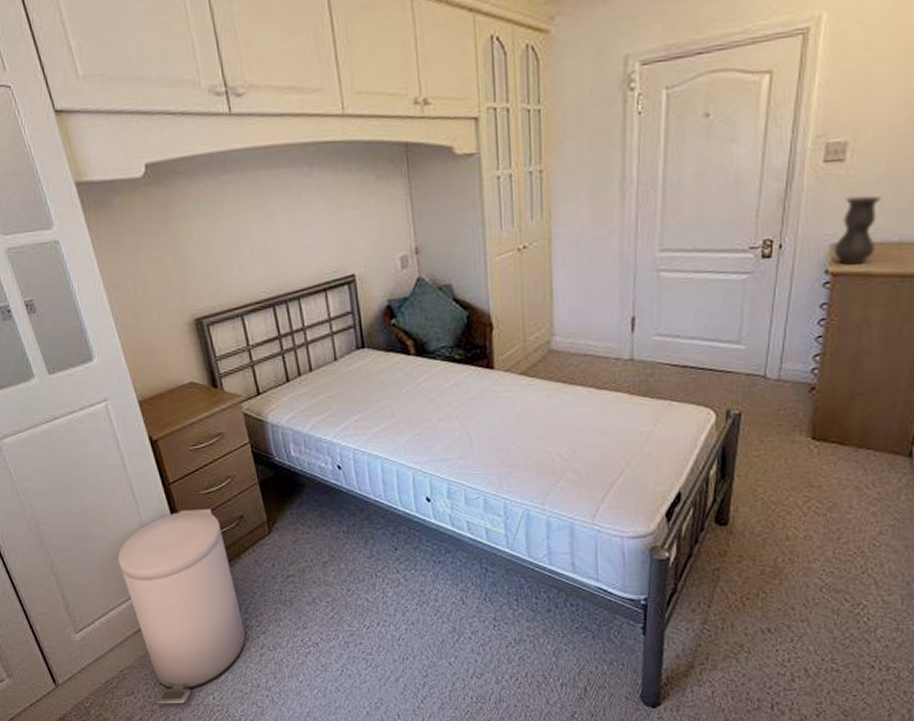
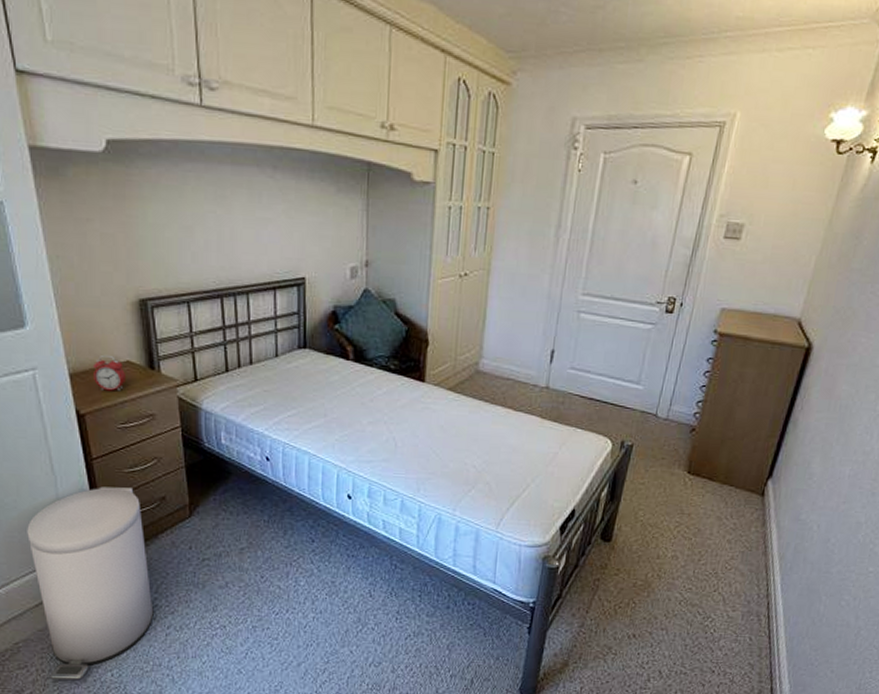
alarm clock: none [159,378,192,415] -> present [94,354,127,392]
vase: present [833,195,883,265] -> none [722,270,766,329]

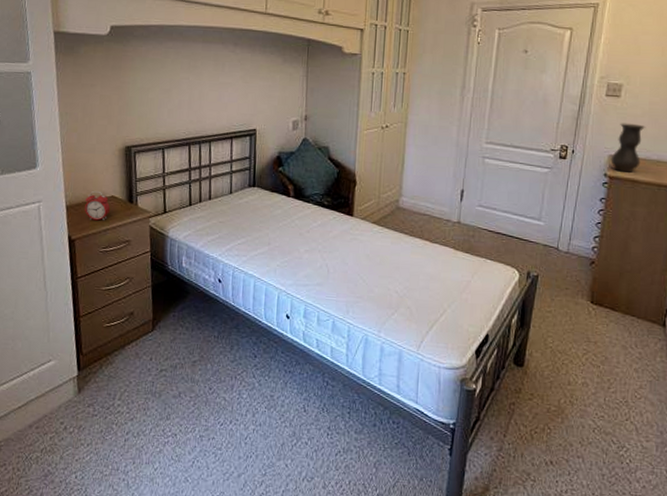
pedal bin: present [27,486,154,681] -> none [19,302,117,481]
vase: none [722,270,766,329] -> present [610,123,646,173]

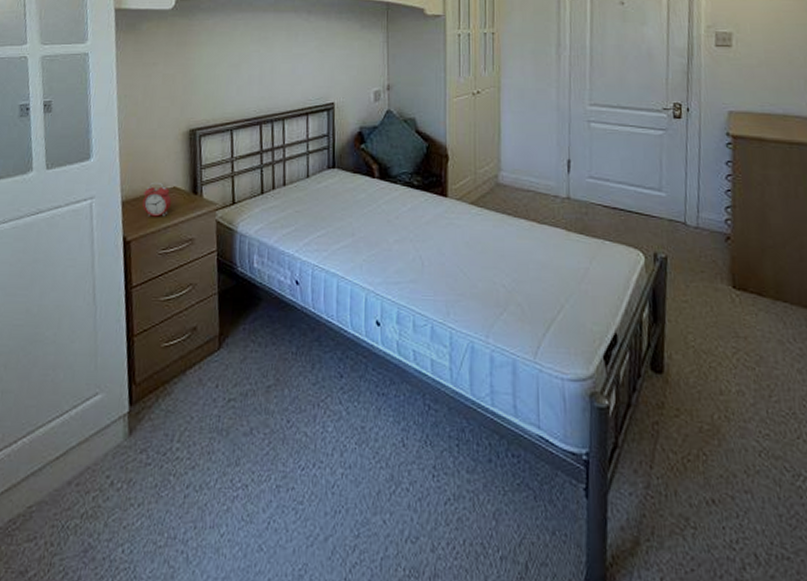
vase: present [610,123,646,173] -> none [731,75,766,130]

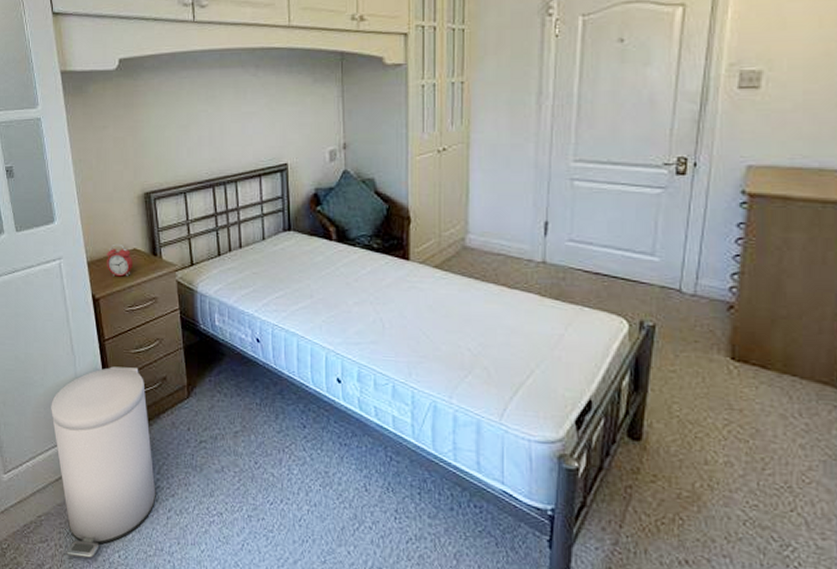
pedal bin: none [57,317,175,559] -> present [51,366,156,559]

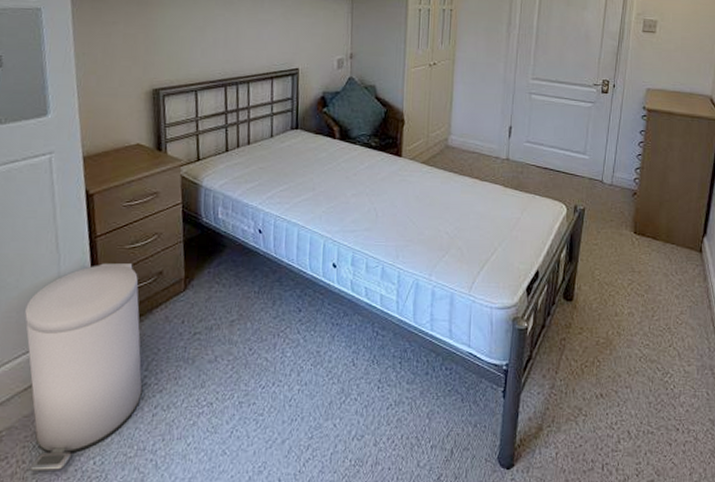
alarm clock: present [107,243,134,277] -> none [105,138,136,172]

